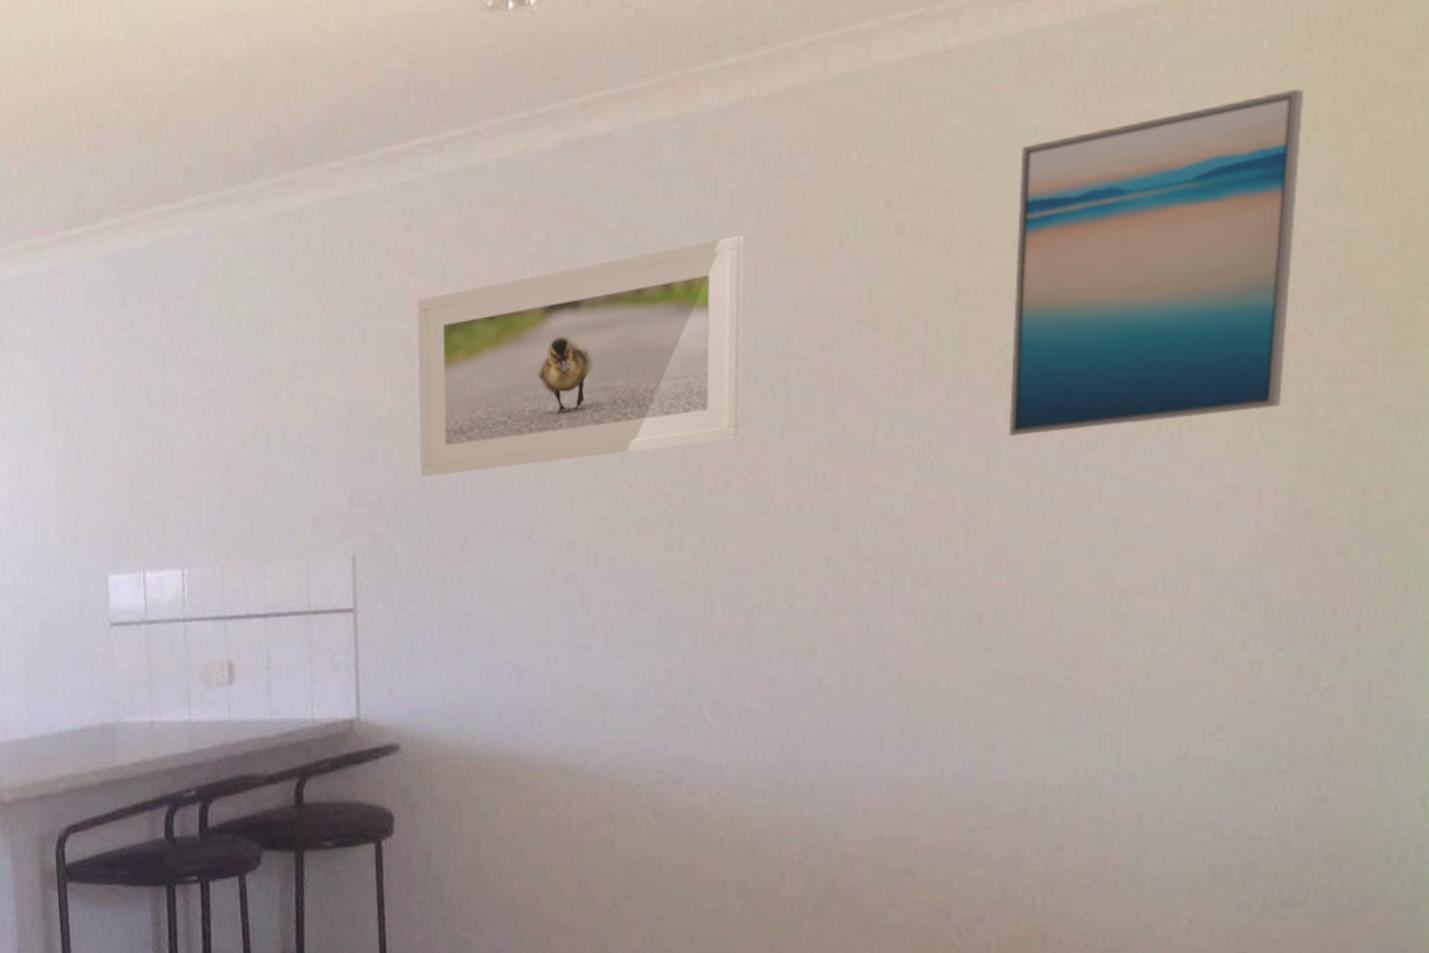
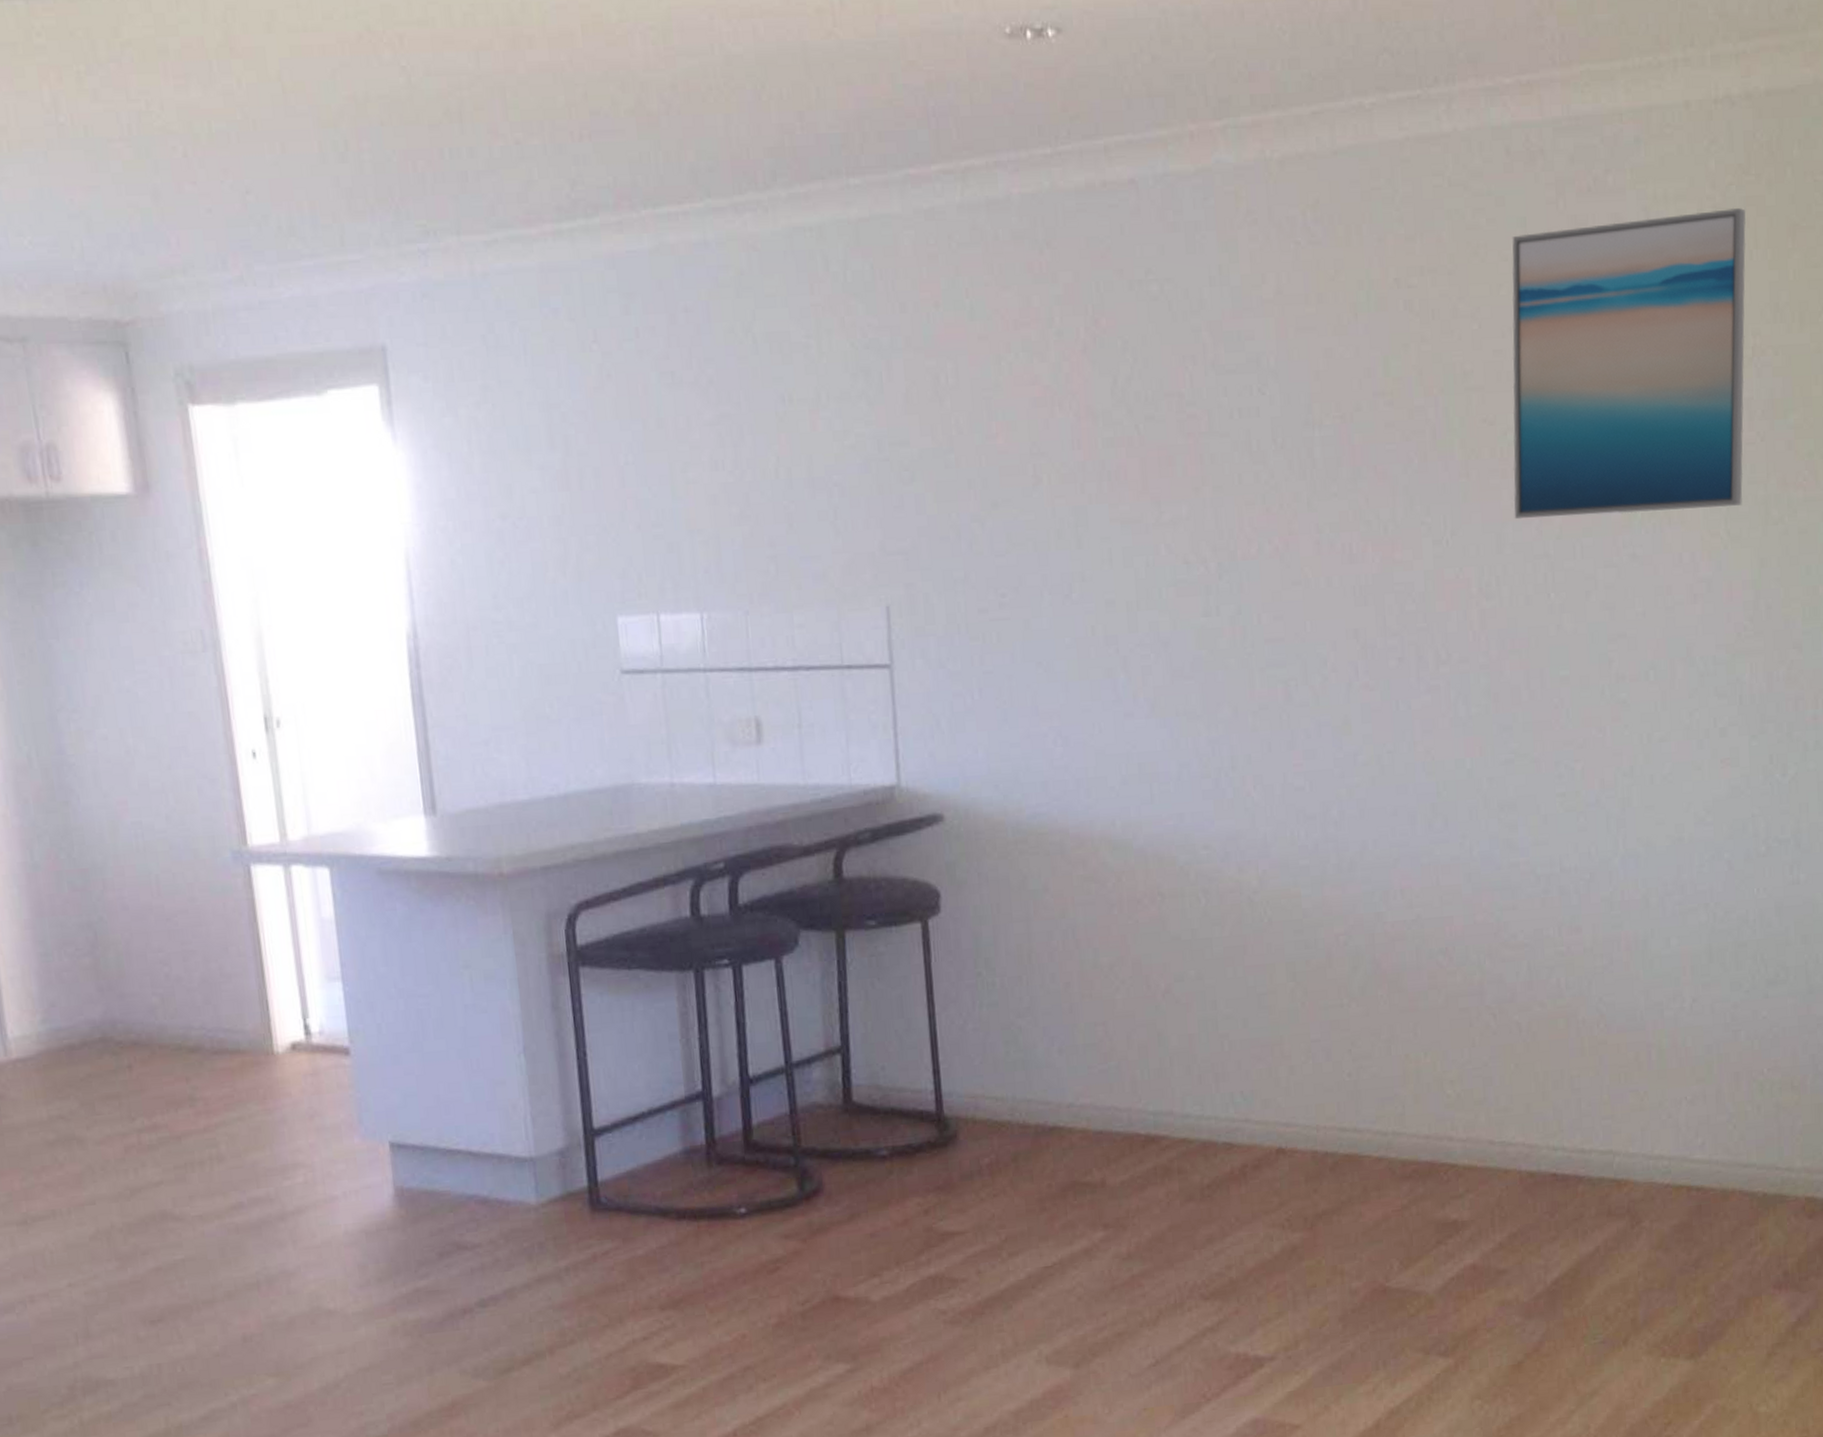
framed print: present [416,236,745,477] -> none [944,298,1272,526]

